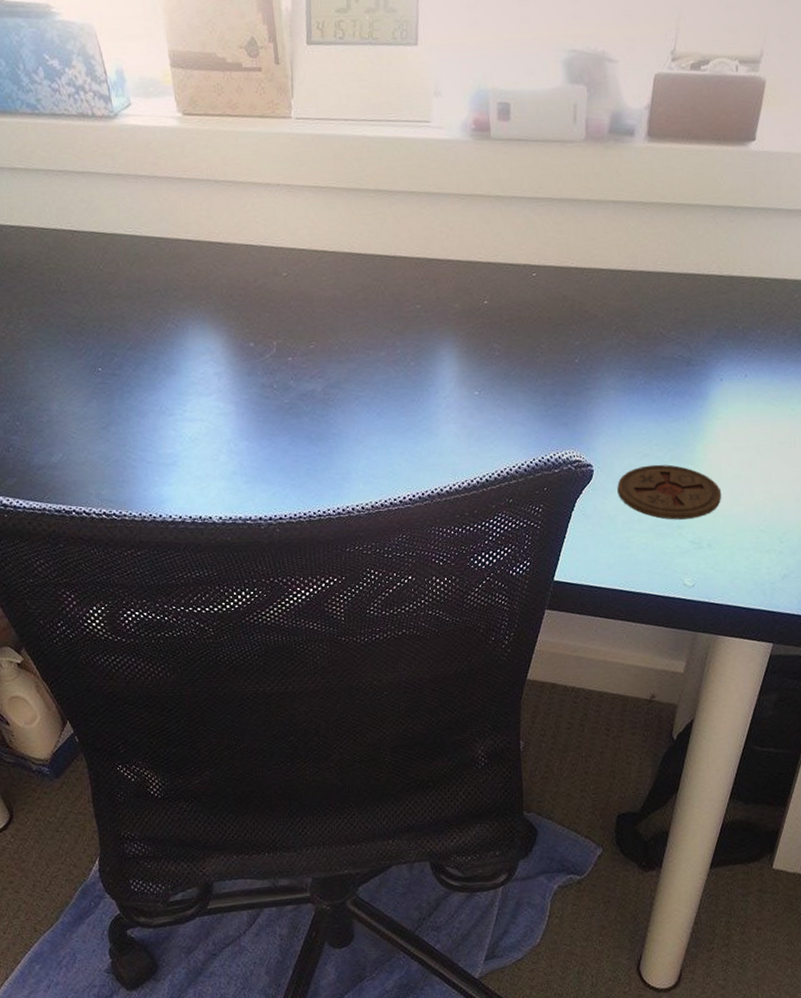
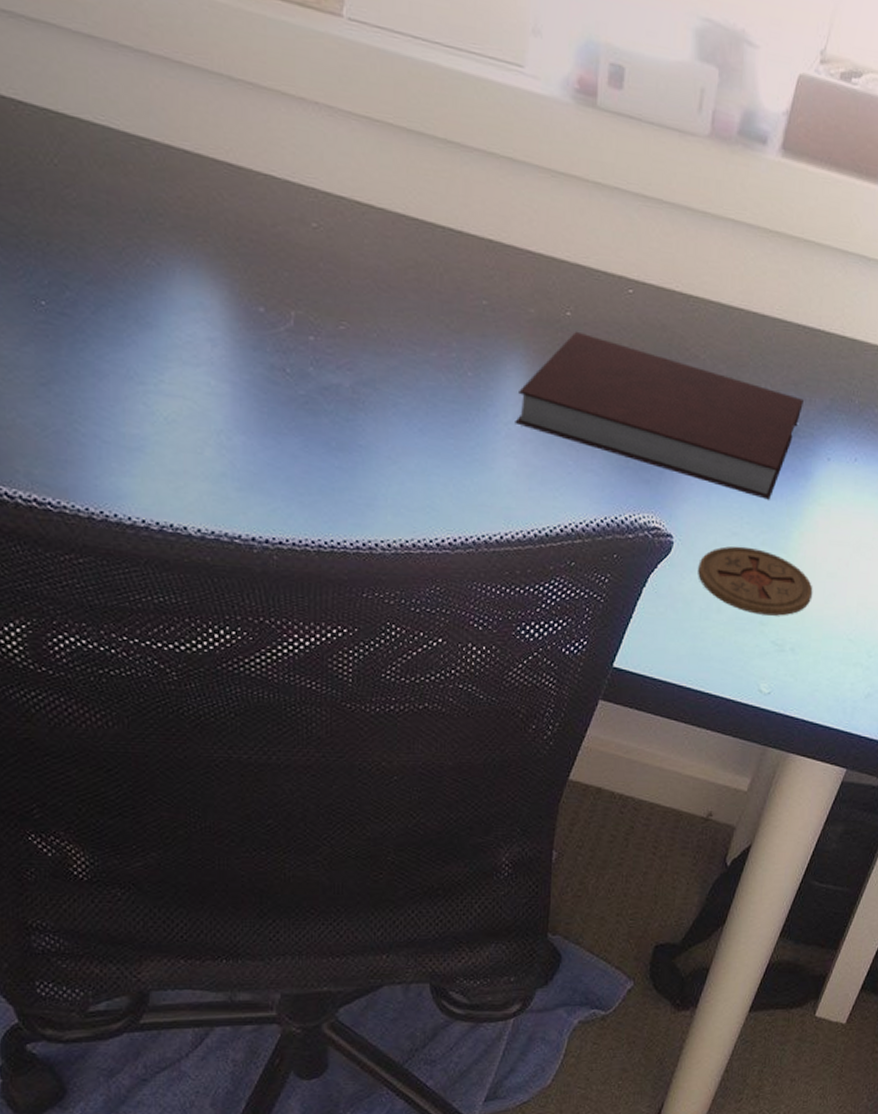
notebook: none [452,314,693,423] -> present [515,331,804,500]

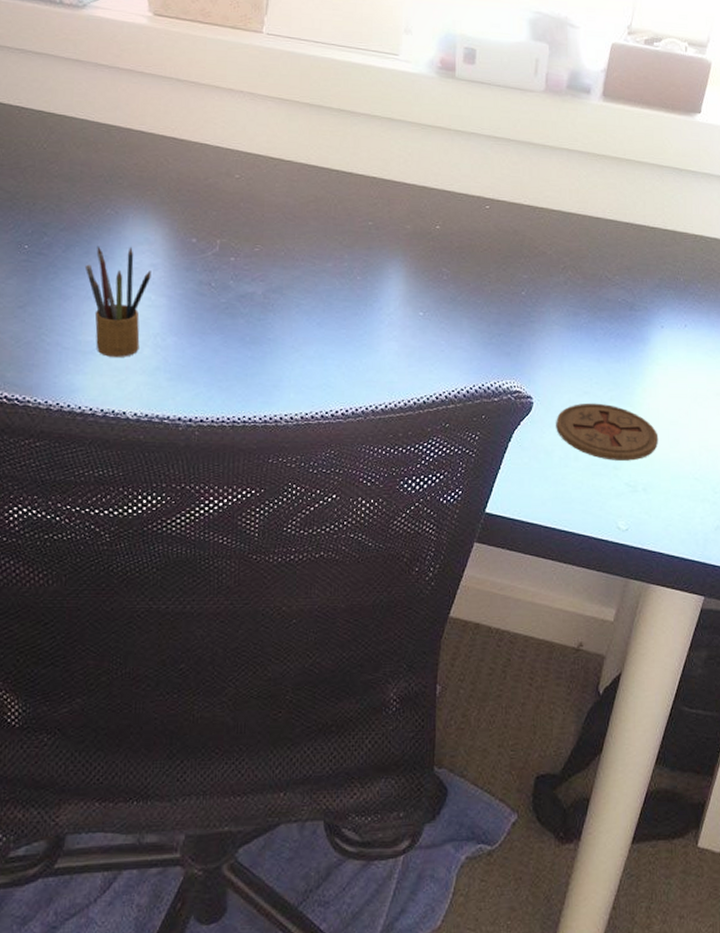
pencil box: none [122,308,209,458] -> present [84,246,152,357]
notebook: present [515,331,804,500] -> none [396,240,636,363]

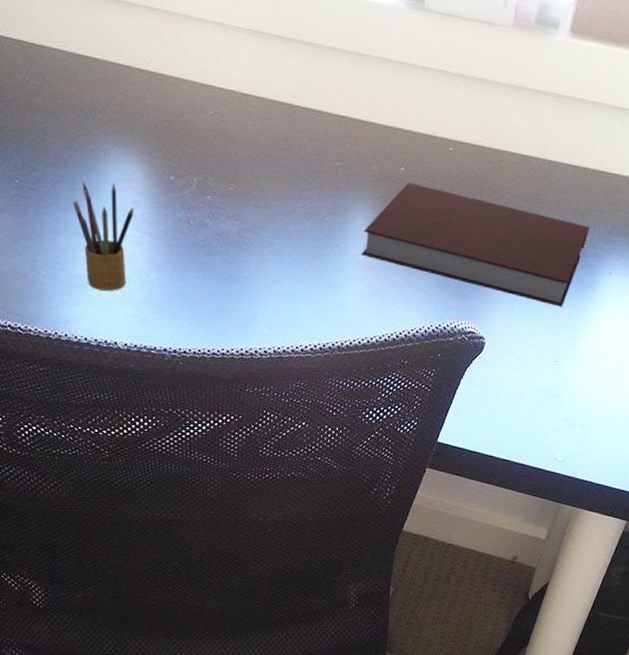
notebook: none [396,240,636,363] -> present [361,182,589,307]
coaster: present [556,403,659,461] -> none [505,344,598,399]

